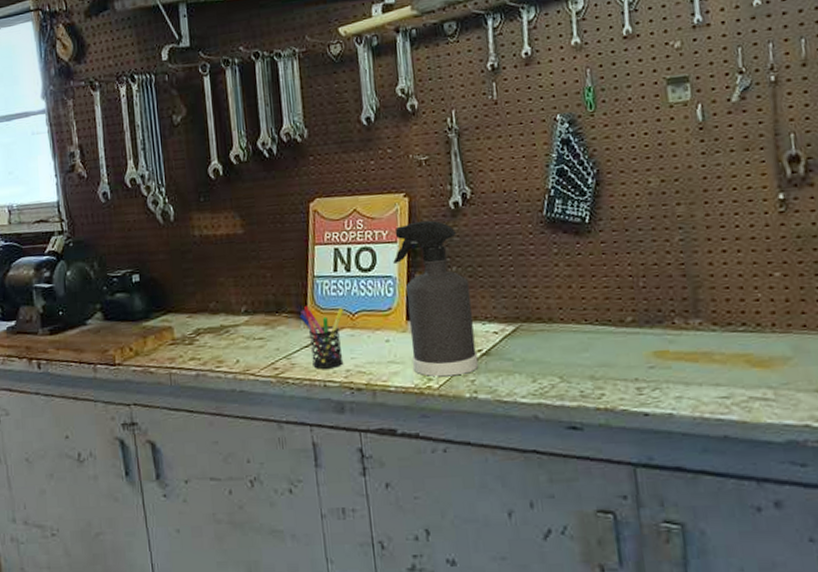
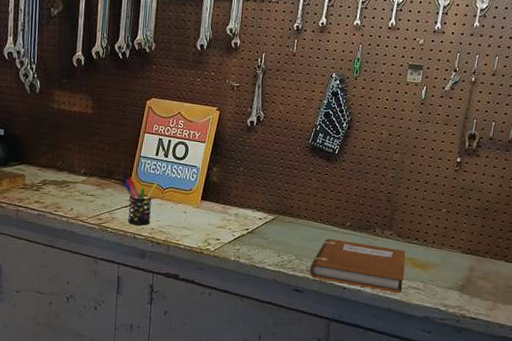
spray bottle: present [393,220,479,377] -> none [200,130,250,244]
notebook: none [584,343,741,411] -> present [309,239,406,294]

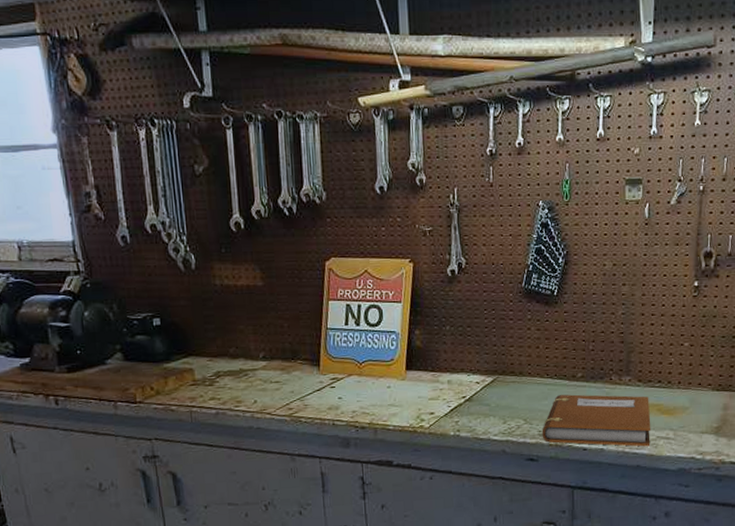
pen holder: present [124,176,158,226] -> none [313,354,353,410]

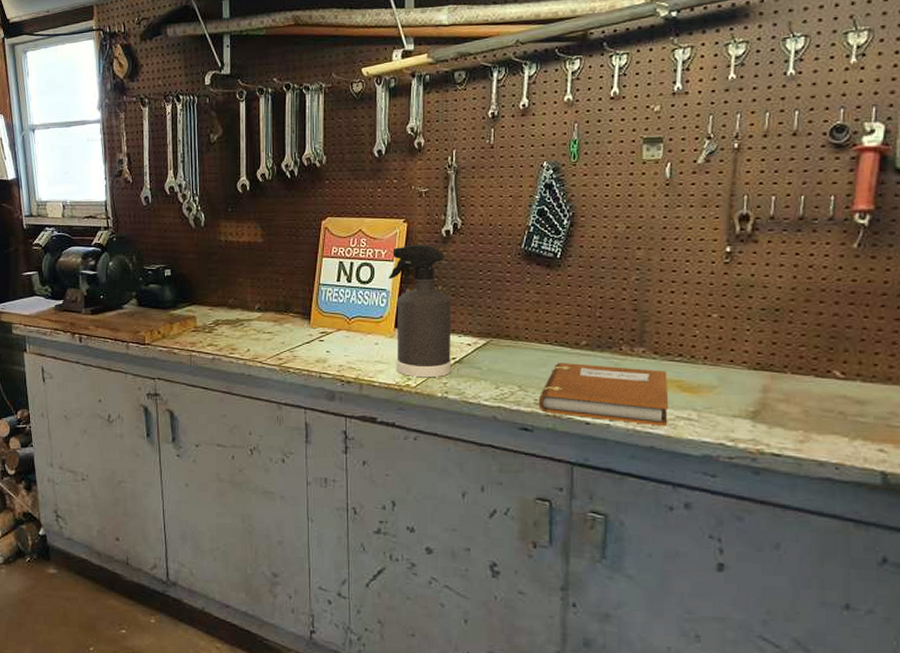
spray bottle: none [397,284,463,418] -> present [389,244,452,378]

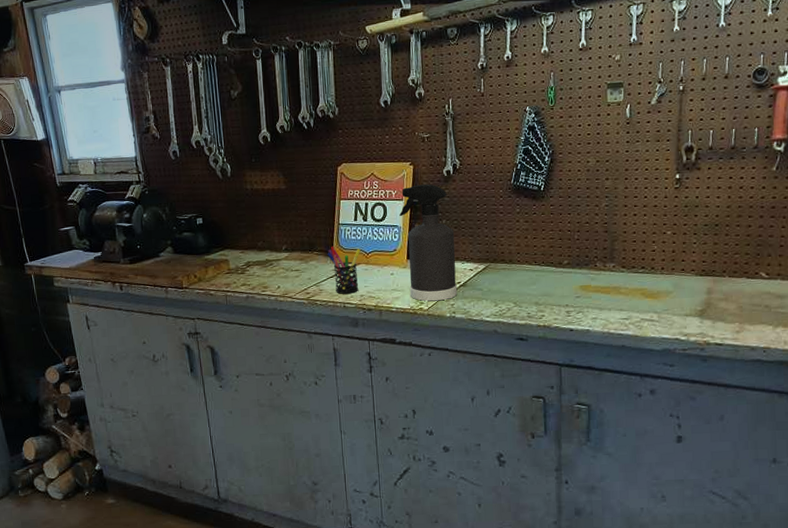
pen holder: none [304,308,343,363] -> present [327,246,361,294]
notebook: present [538,363,669,427] -> none [530,280,636,328]

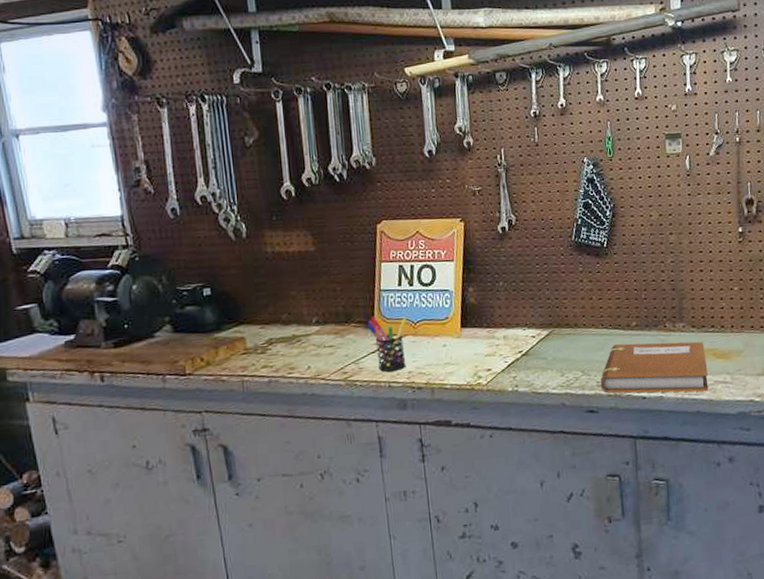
spray bottle: present [399,184,458,301] -> none [450,242,520,375]
notebook: none [530,280,636,328] -> present [600,341,709,393]

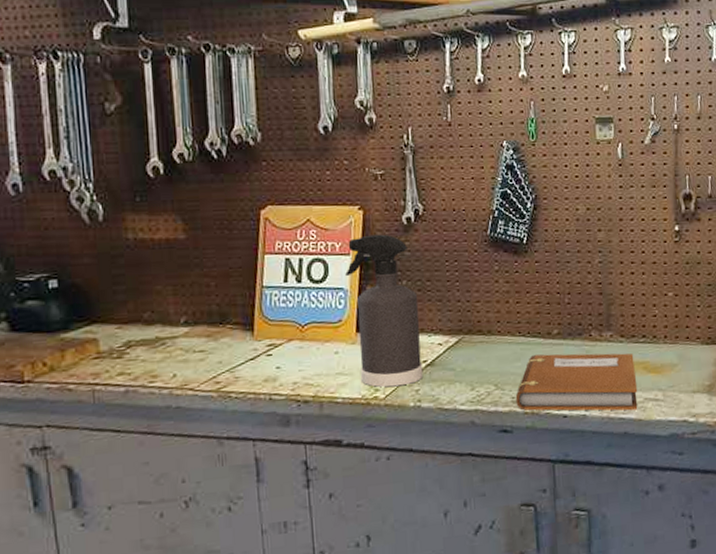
pen holder: present [367,316,407,372] -> none [245,316,294,382]
spray bottle: none [450,242,520,375] -> present [345,234,424,387]

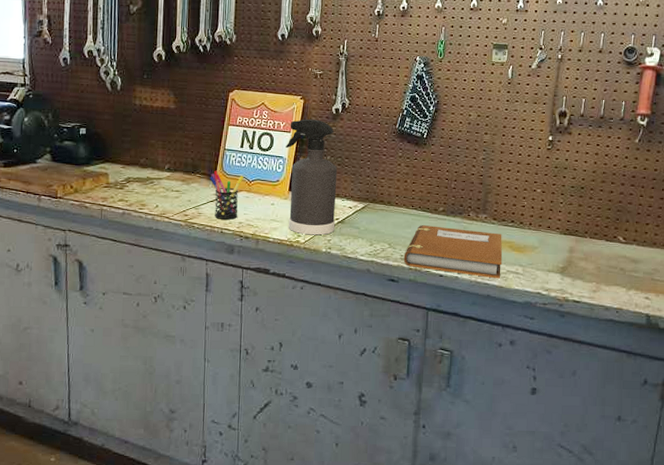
pen holder: none [245,316,294,382] -> present [210,170,244,220]

